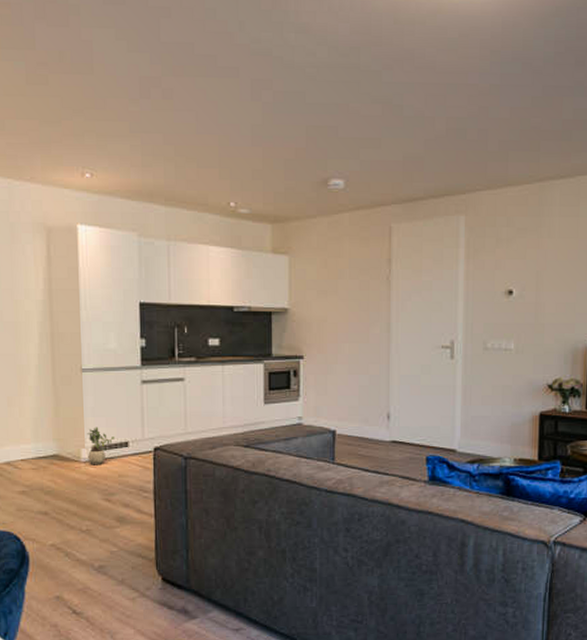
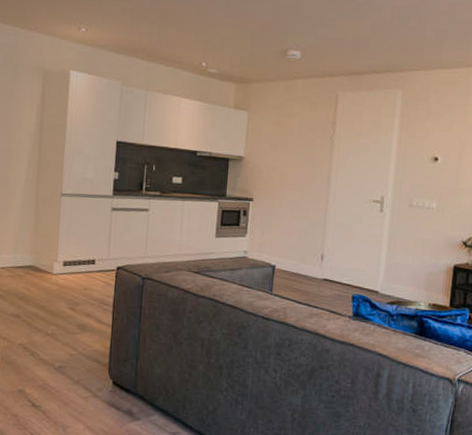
potted plant: present [87,426,114,465] -> none [59,244,83,278]

